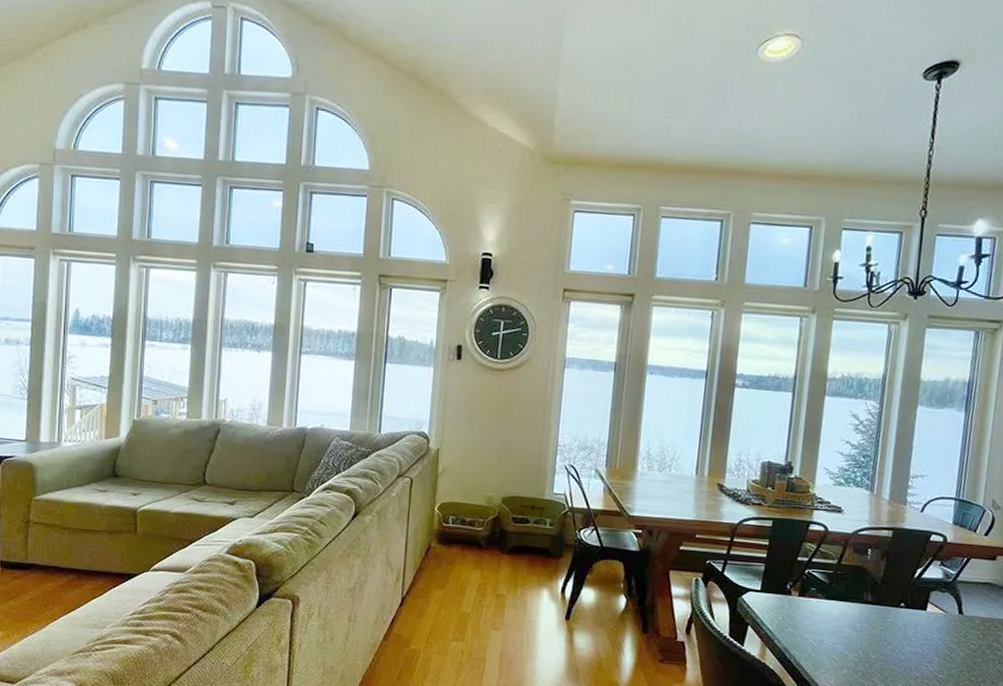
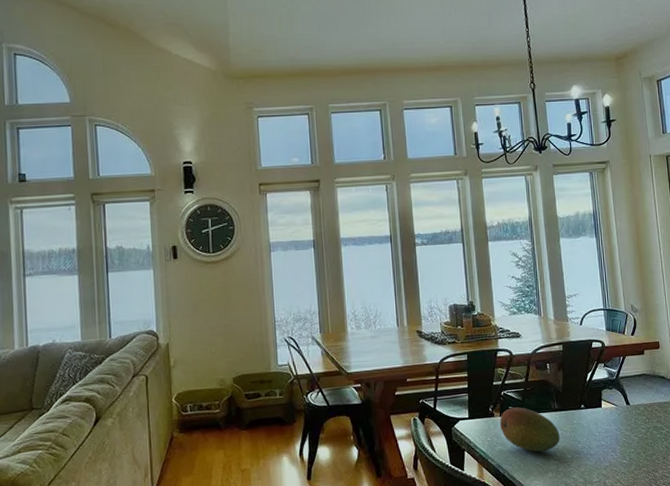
fruit: none [796,589,867,645] -> present [500,407,560,452]

